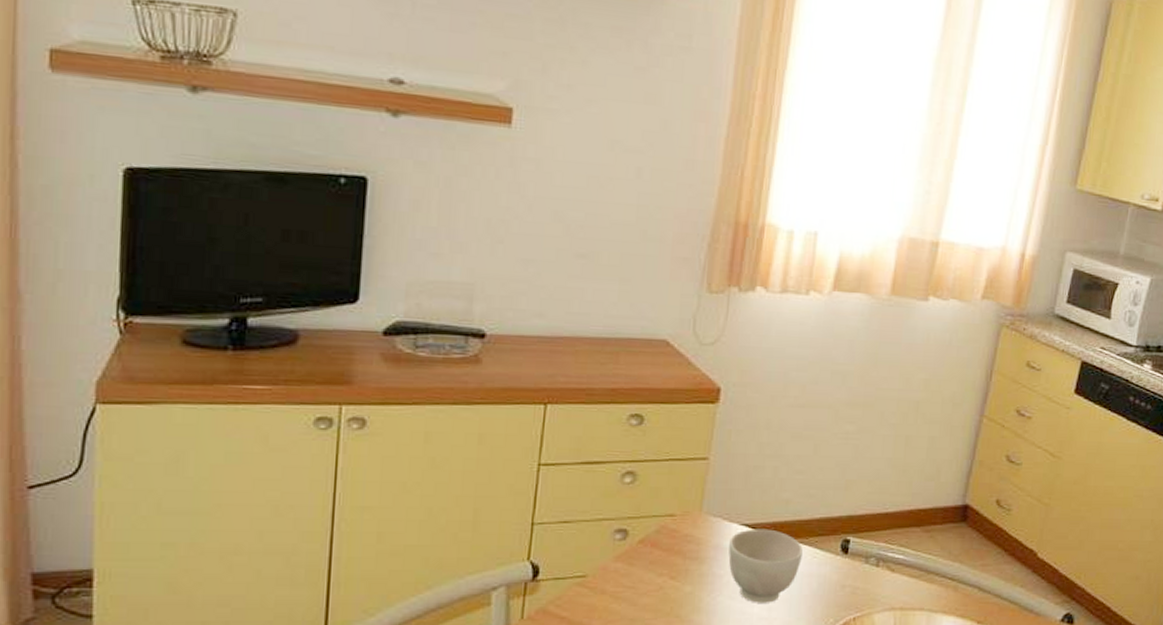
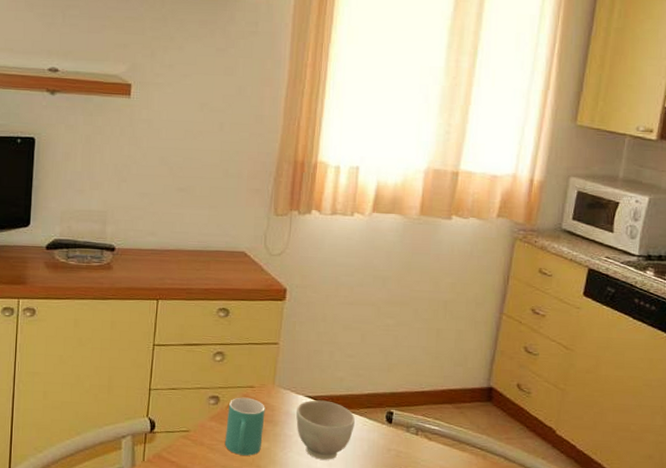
mug: none [634,529,689,603] -> present [225,397,265,456]

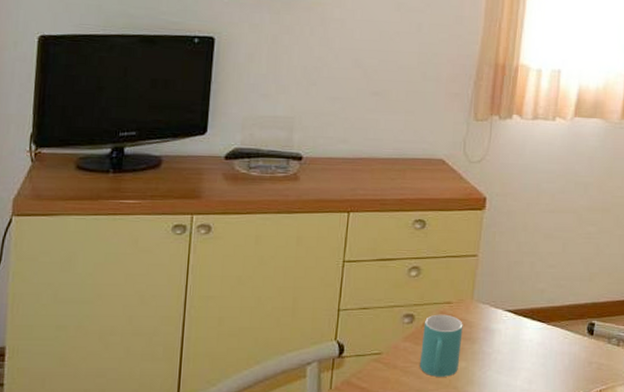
bowl: present [296,400,355,460] -> none [495,314,556,377]

